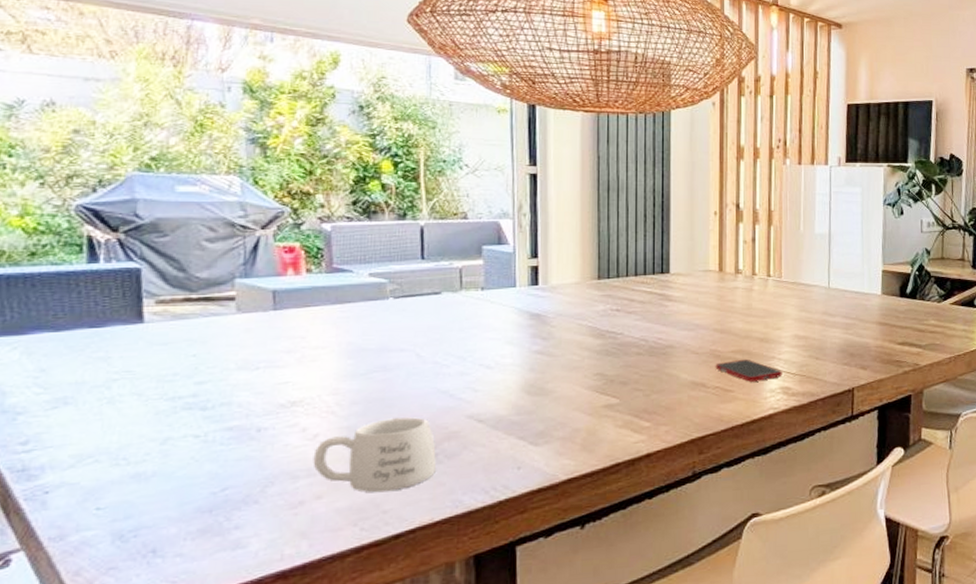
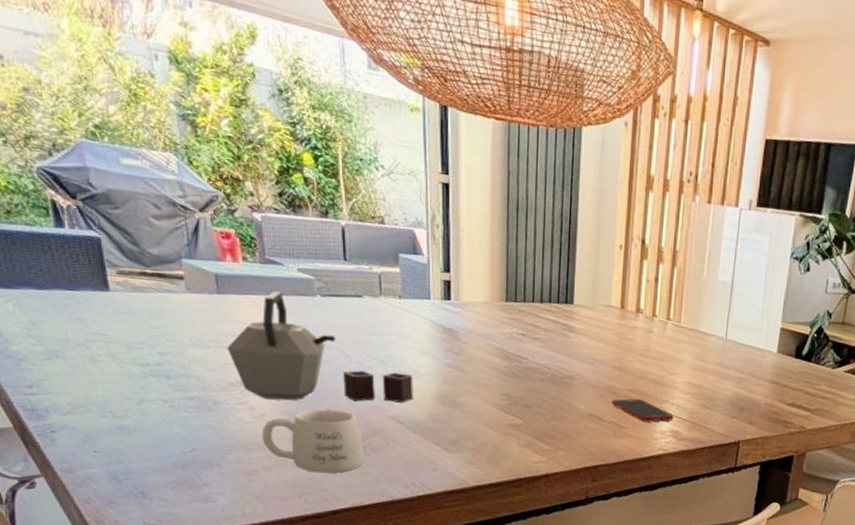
kettle: none [279,299,496,417] -> present [227,290,413,403]

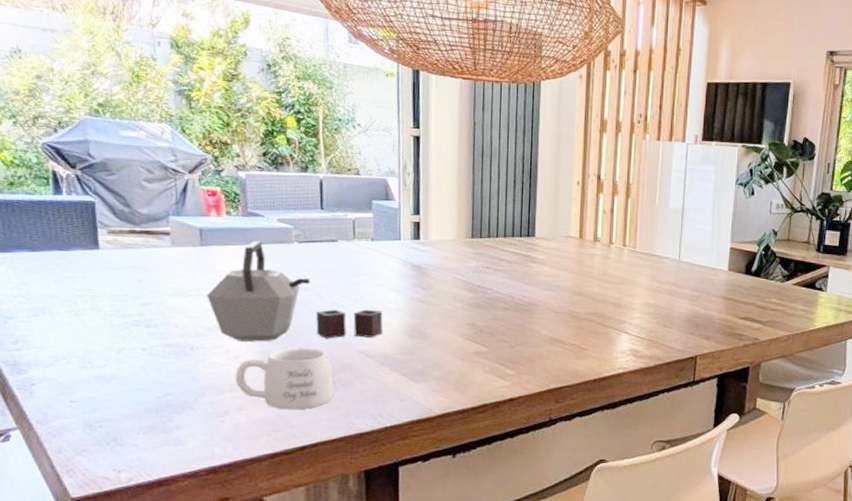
cell phone: present [611,398,674,422] -> none [572,321,632,342]

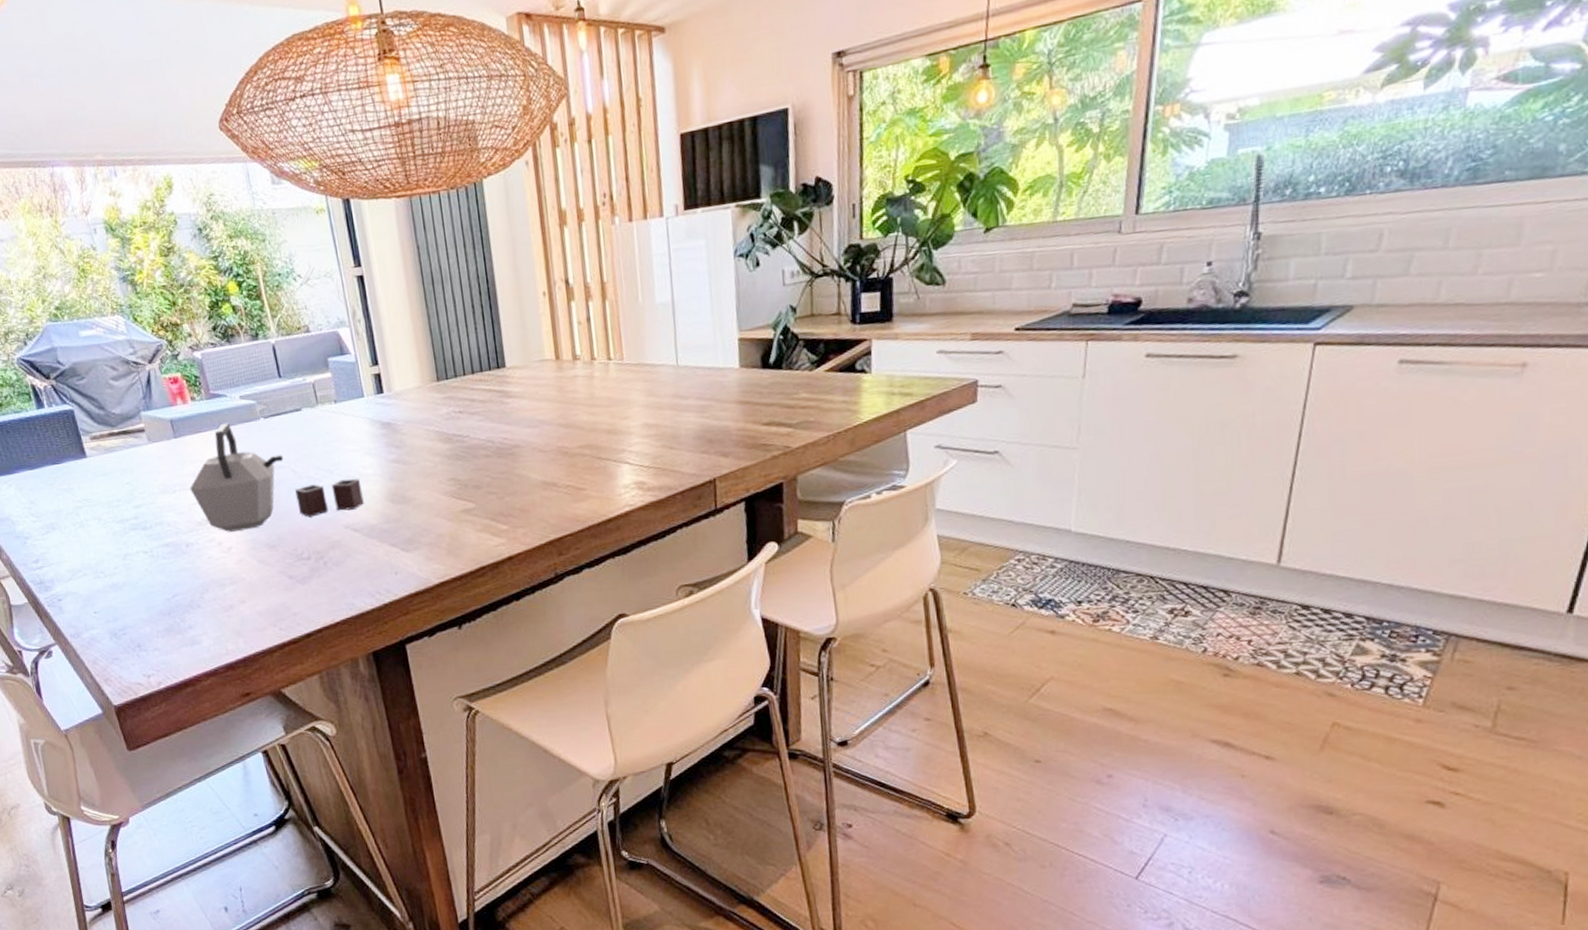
mug: present [235,348,334,410] -> none [231,529,328,598]

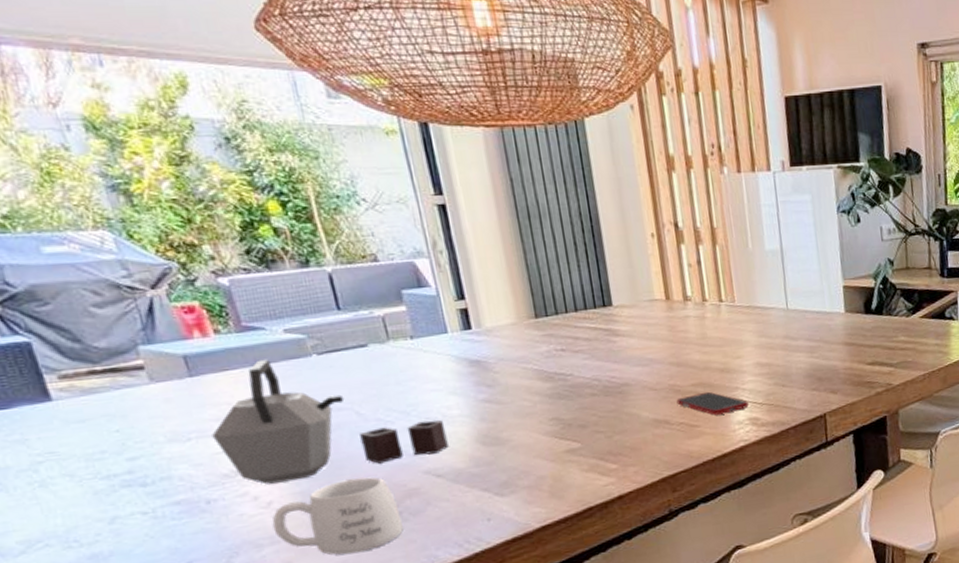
mug: none [231,529,328,598] -> present [272,477,403,555]
cell phone: none [564,453,635,478] -> present [676,391,749,415]

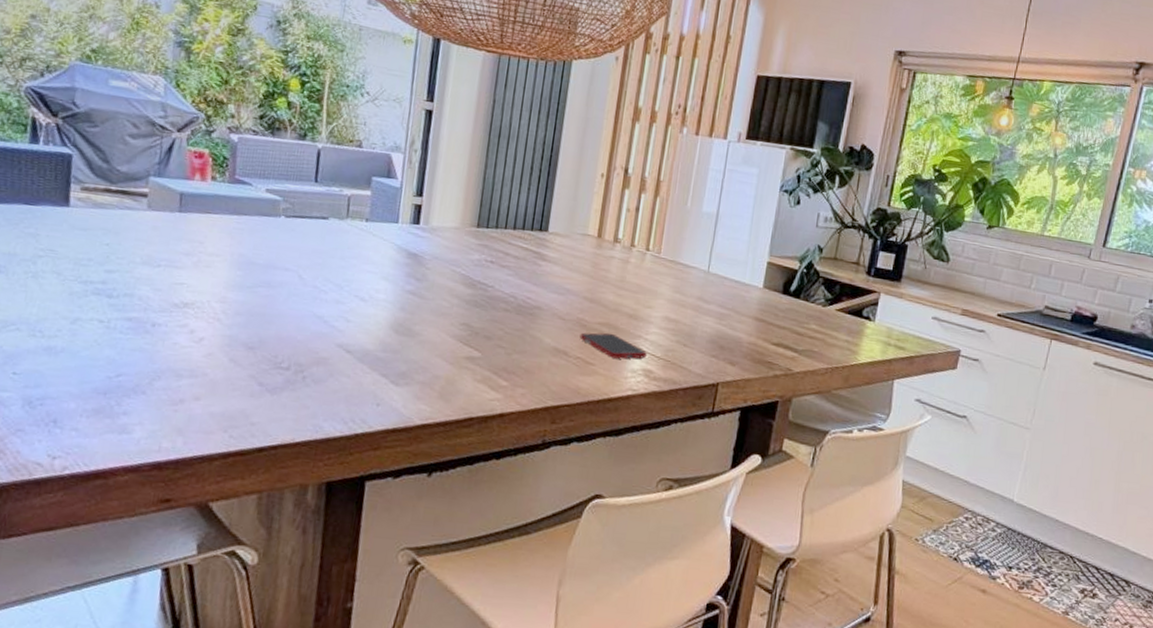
kettle: present [212,359,449,485] -> none [177,210,369,331]
mug: present [272,477,403,555] -> none [196,334,306,406]

